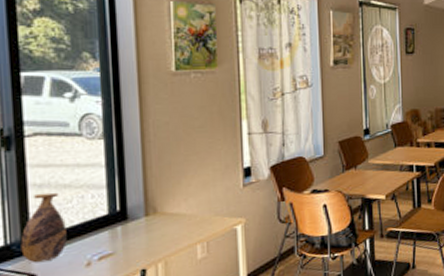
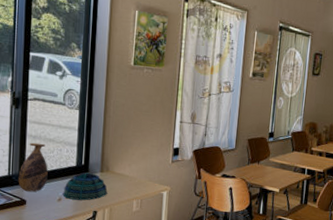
decorative bowl: none [92,220,159,261] -> present [62,172,108,201]

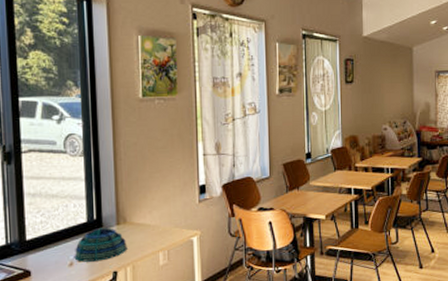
vase: present [18,142,48,193] -> none [18,201,54,261]

